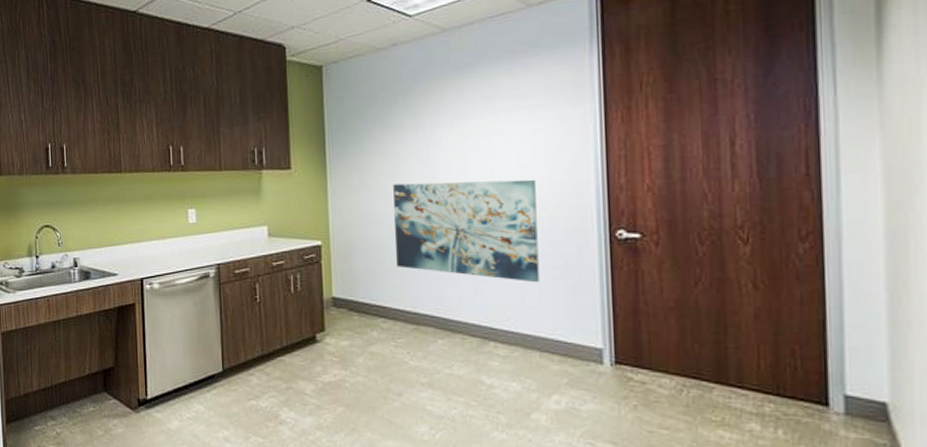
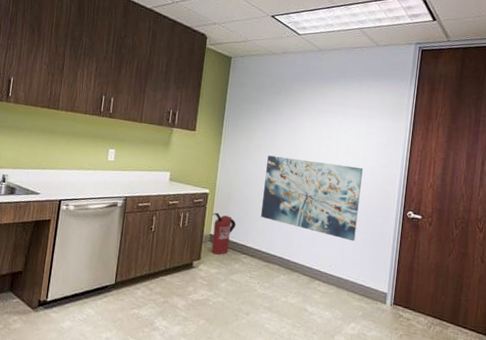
fire extinguisher: none [330,268,365,322] -> present [212,212,237,255]

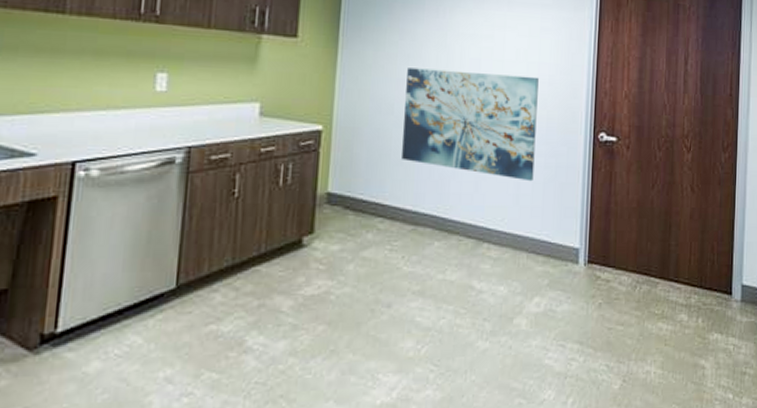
fire extinguisher: present [212,212,237,255] -> none [328,158,366,222]

